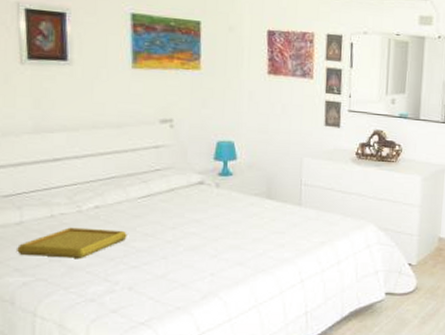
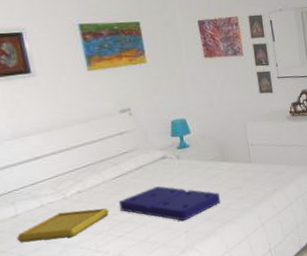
cushion: none [139,215,258,261] -> present [118,186,220,221]

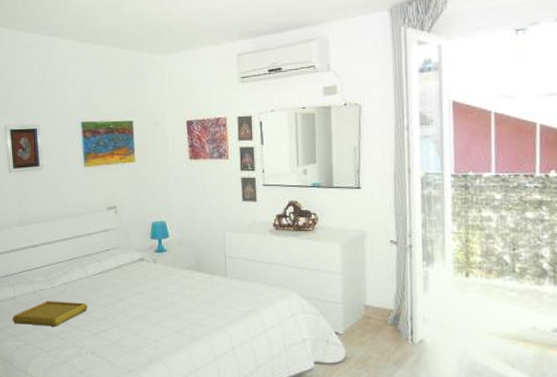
cushion: present [118,186,220,221] -> none [97,289,191,329]

